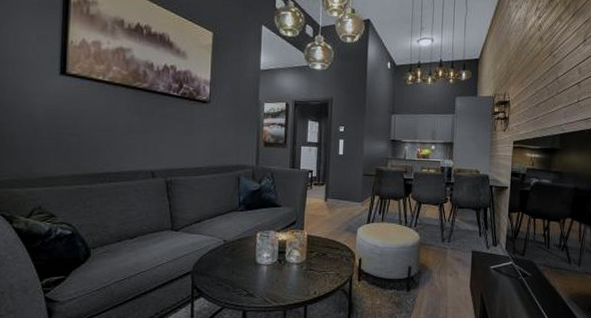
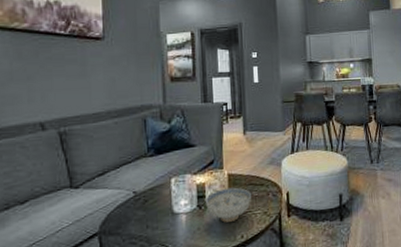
ceramic bowl: none [285,247,326,278] -> present [206,187,251,223]

